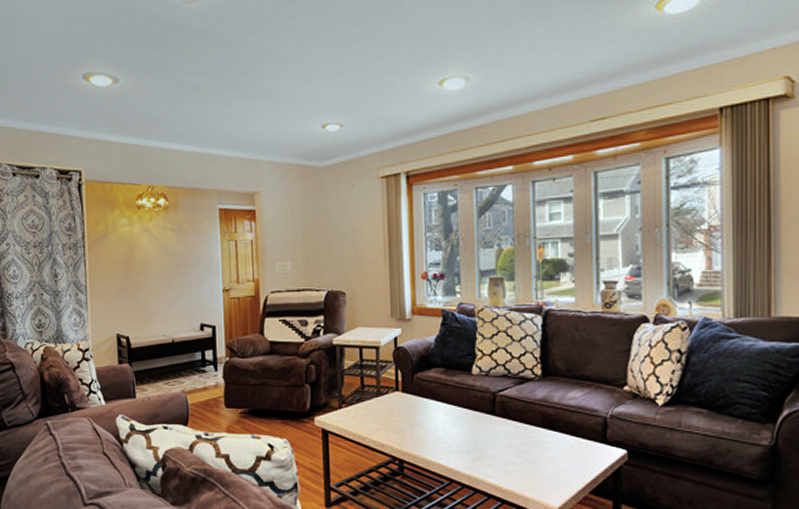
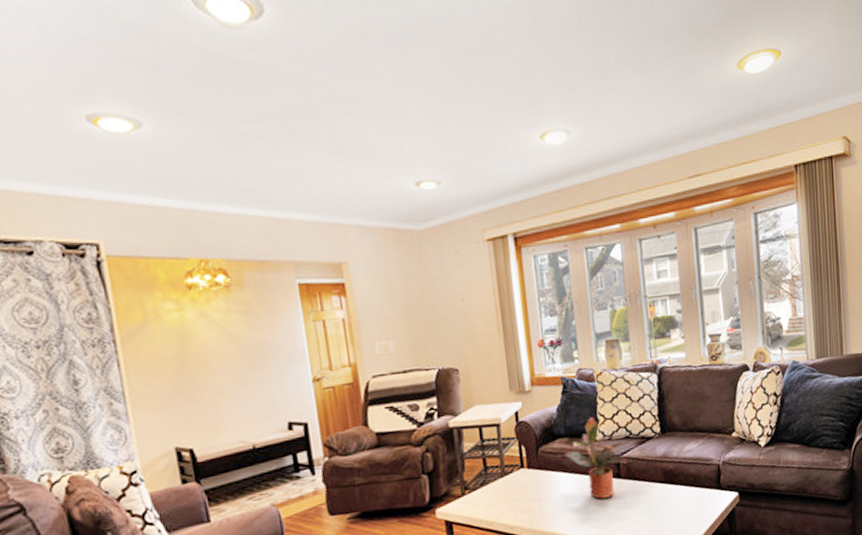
potted plant: none [438,350,503,433] -> present [563,416,627,499]

